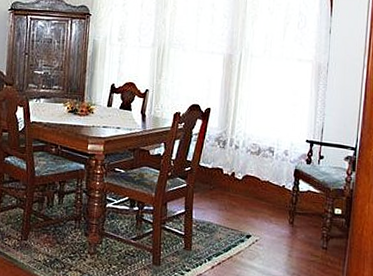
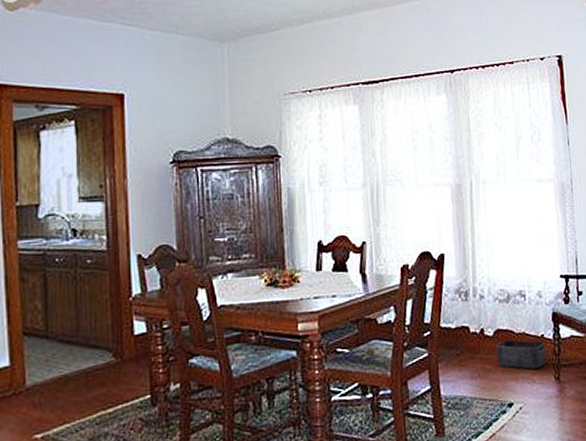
storage bin: none [243,184,285,212] -> present [496,339,547,369]

